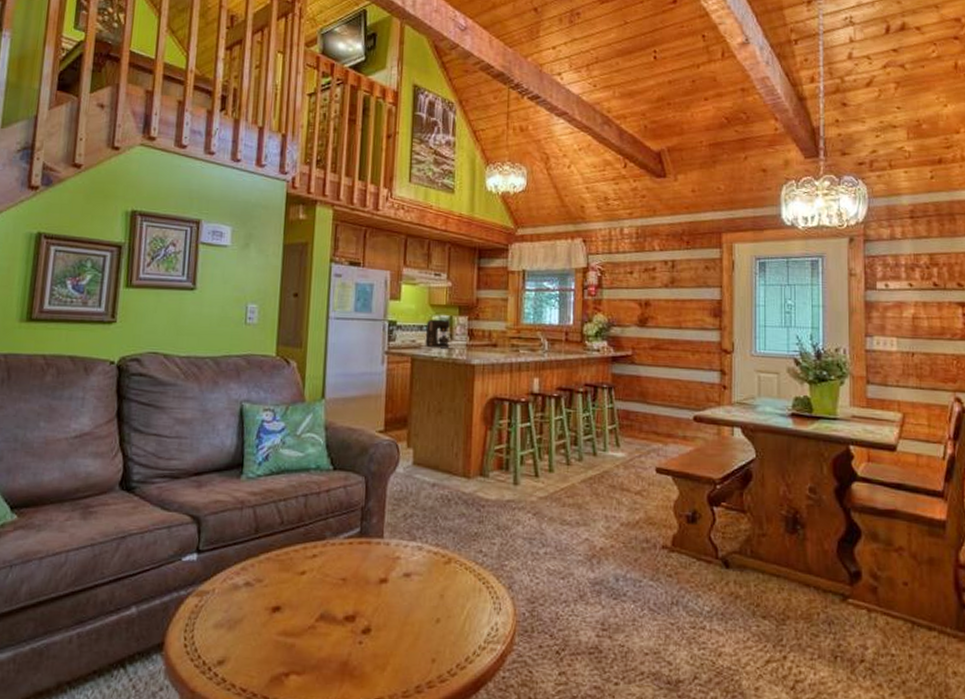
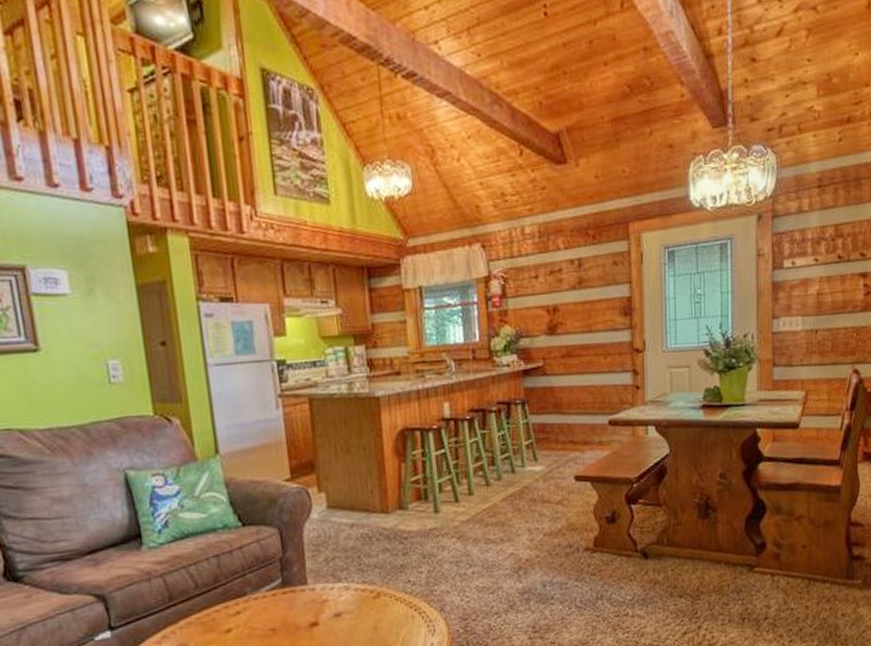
coffee maker: present [425,319,453,349] -> none [319,351,352,385]

